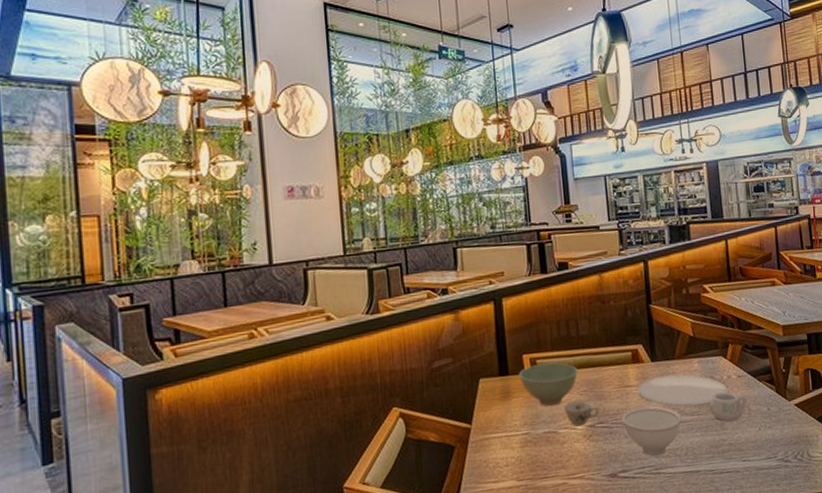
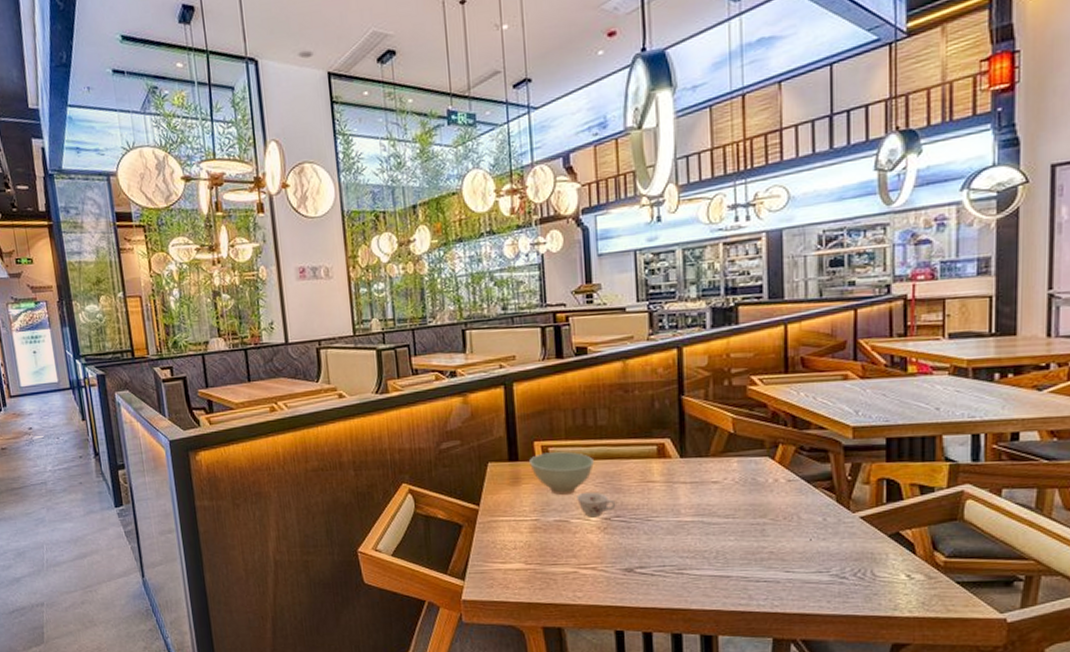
bowl: present [622,406,682,457] -> none [642,504,713,556]
plate: present [637,374,728,407] -> none [661,473,773,509]
teacup: present [710,392,747,422] -> none [750,496,796,529]

